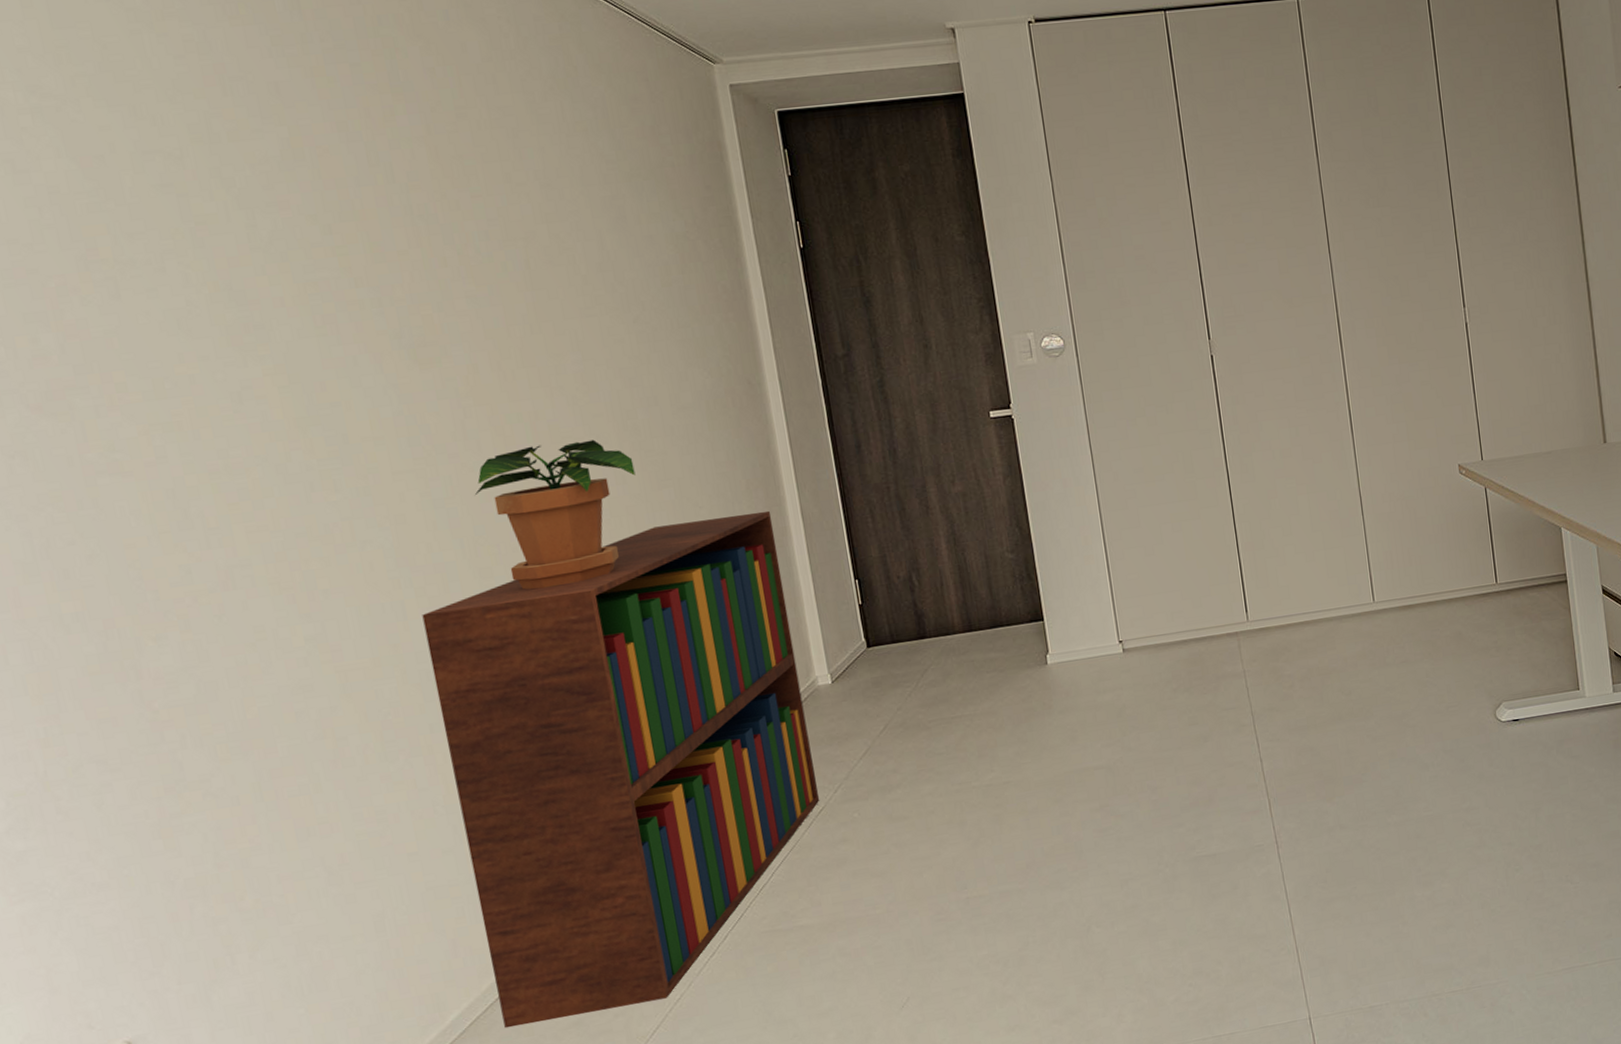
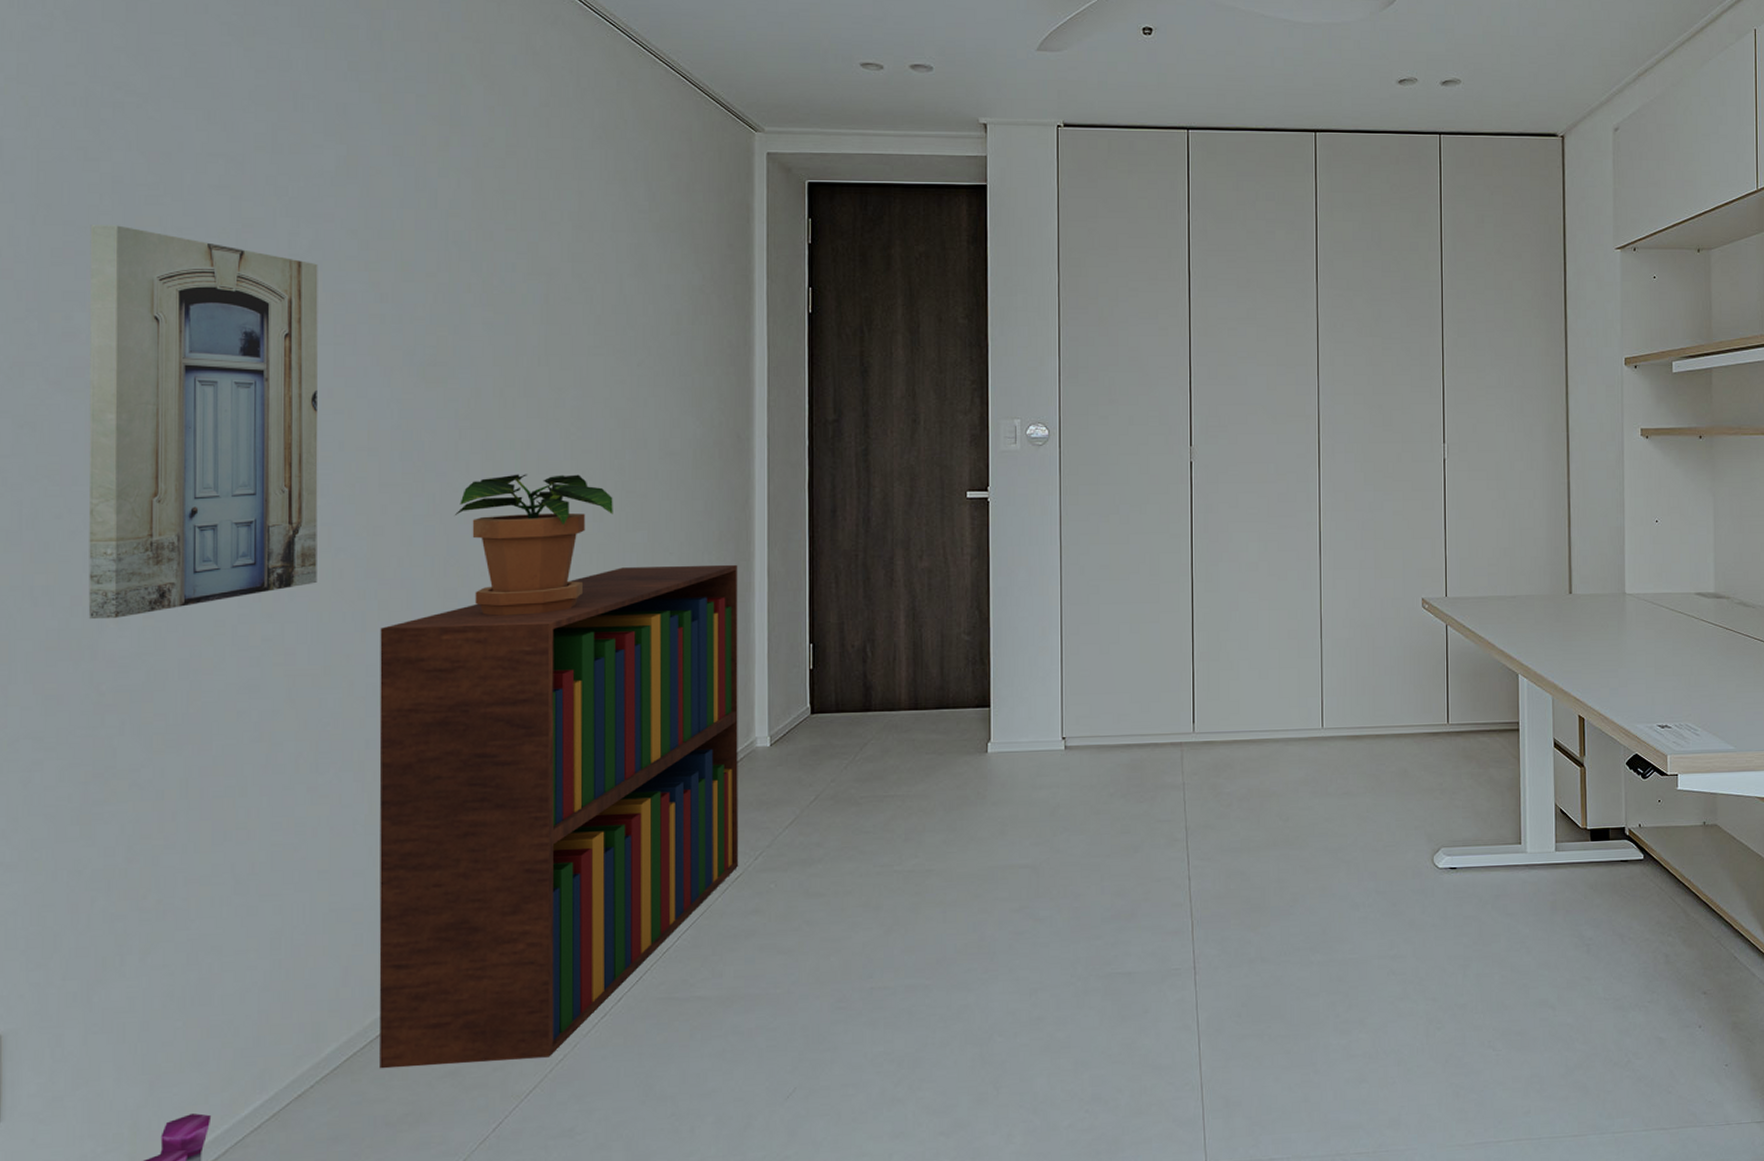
wall art: none [35,238,349,641] -> present [88,225,318,620]

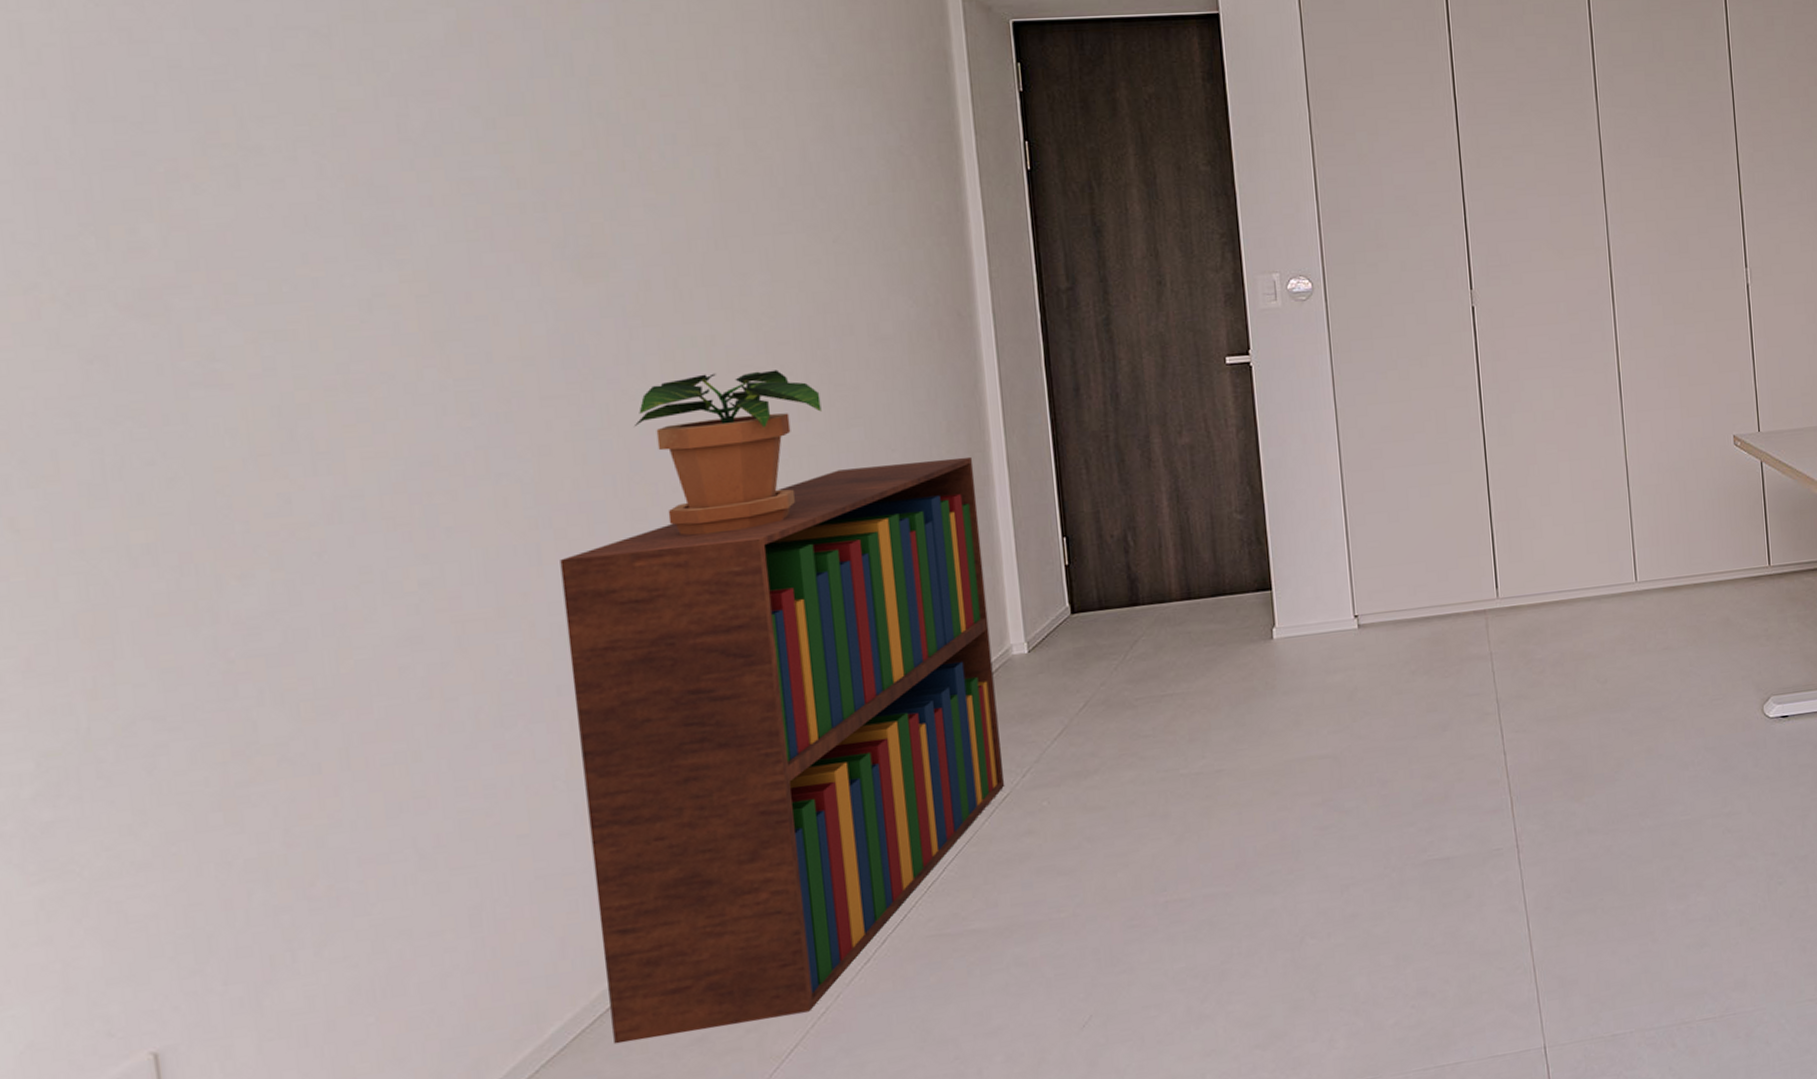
wall art: present [88,225,318,620] -> none [146,118,478,578]

